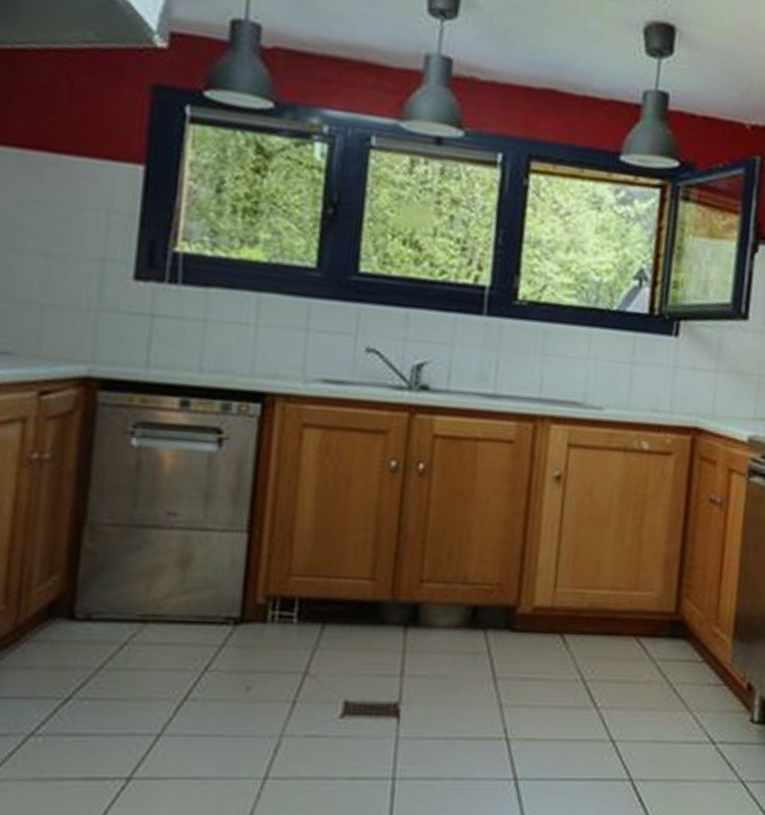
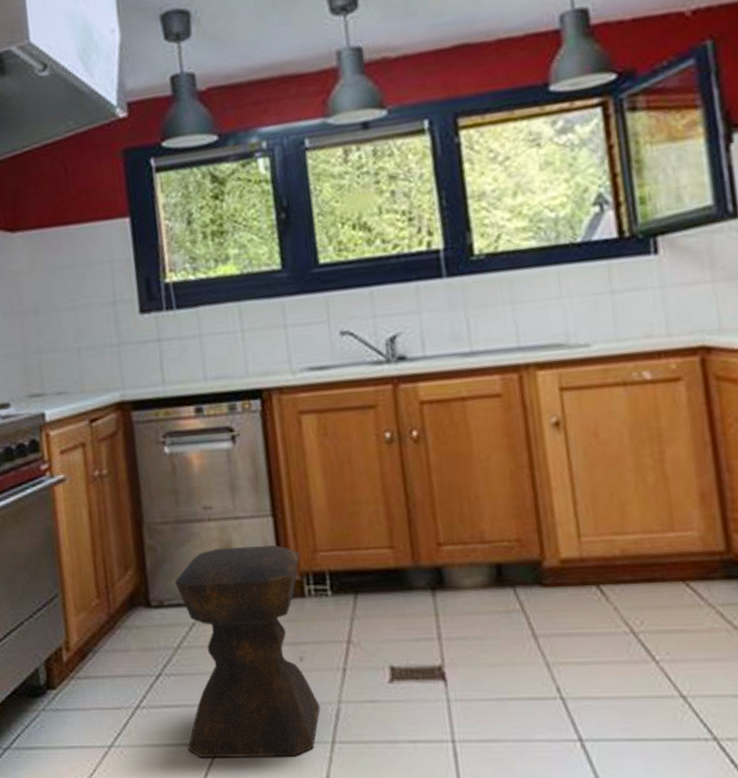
stool: none [87,561,272,793] -> present [174,545,321,757]

